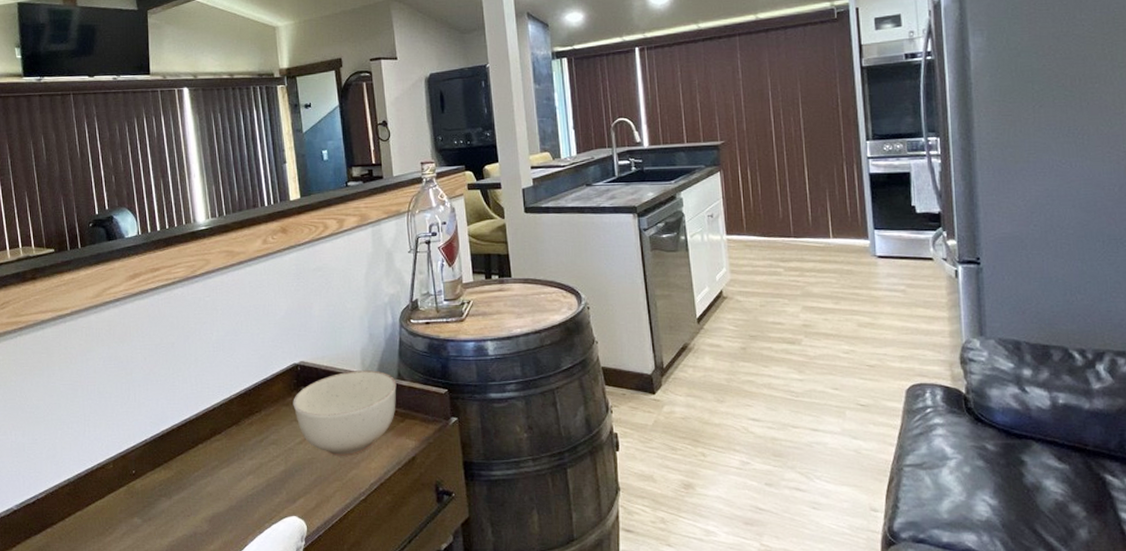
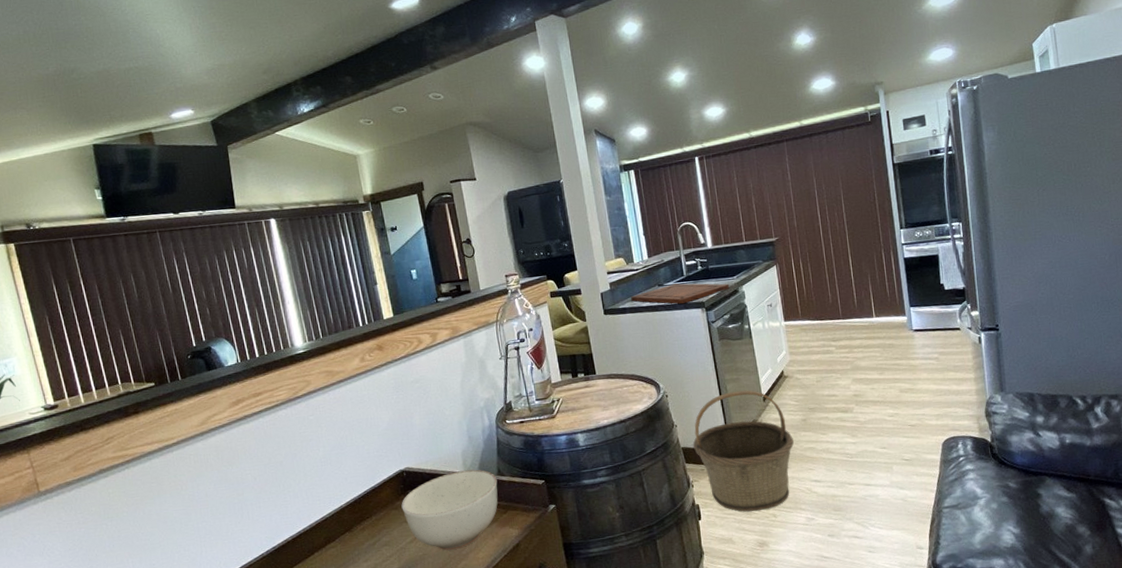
cutting board: none [555,184,666,208] -> present [631,283,730,305]
basket: none [615,309,730,447] -> present [693,390,794,512]

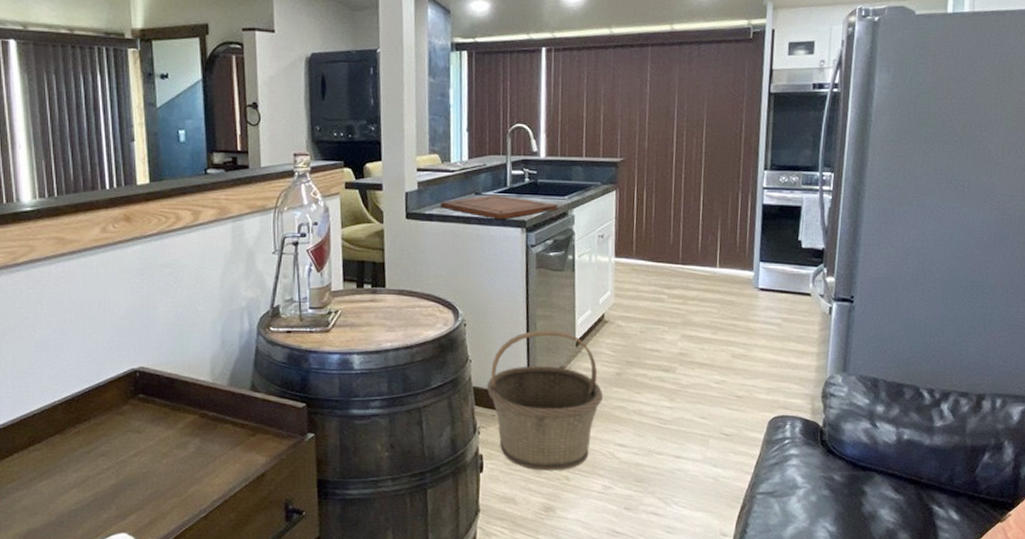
bowl: present [401,469,498,550] -> none [128,379,249,471]

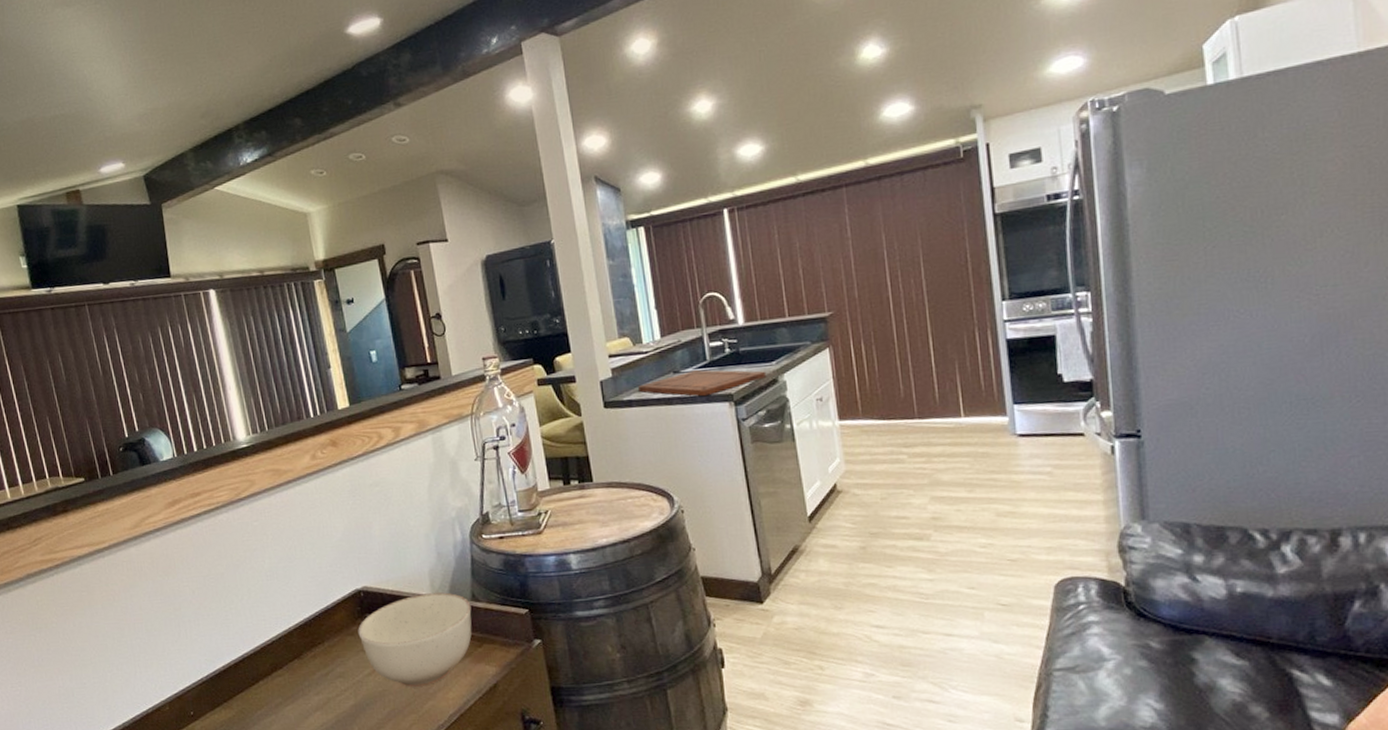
bowl: none [128,379,249,471] -> present [358,592,472,687]
basket: present [487,330,603,470] -> none [716,507,849,661]

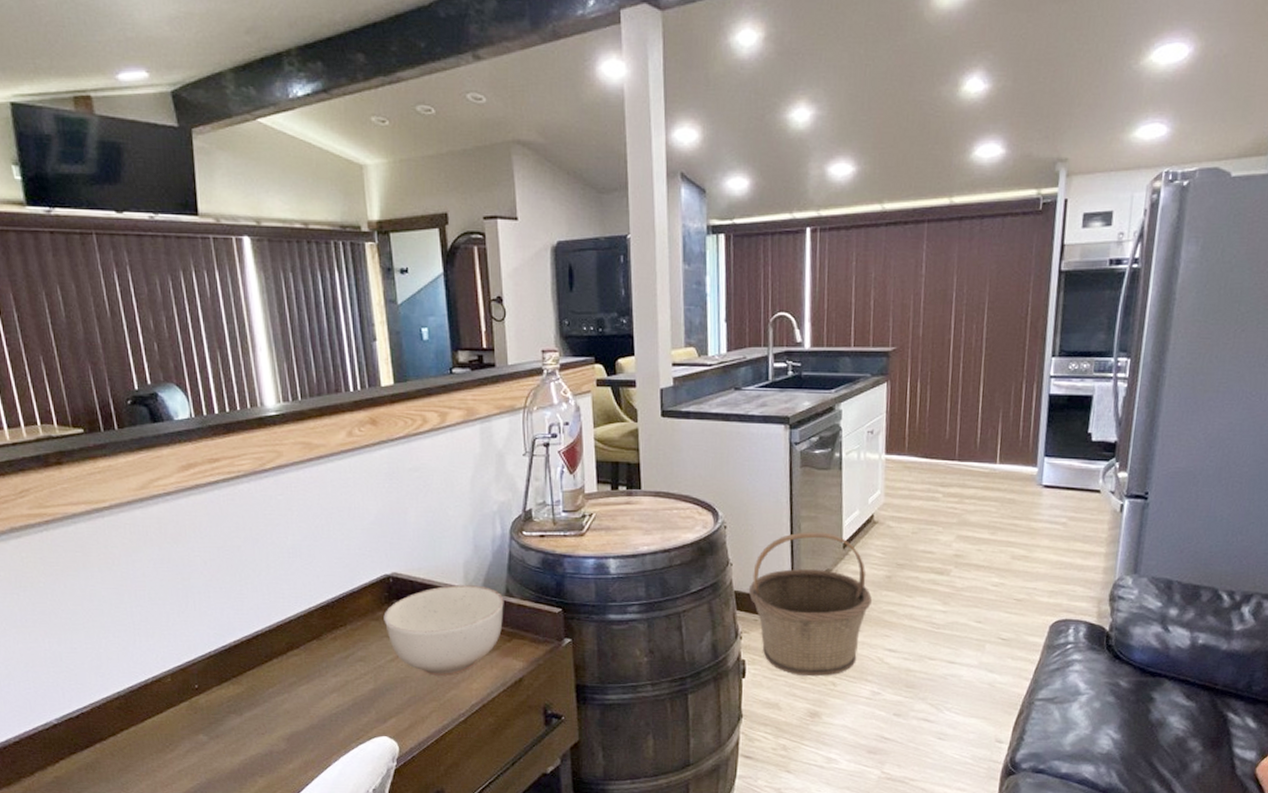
cutting board: present [638,370,767,397] -> none [698,389,825,417]
basket: none [716,507,849,661] -> present [749,532,872,676]

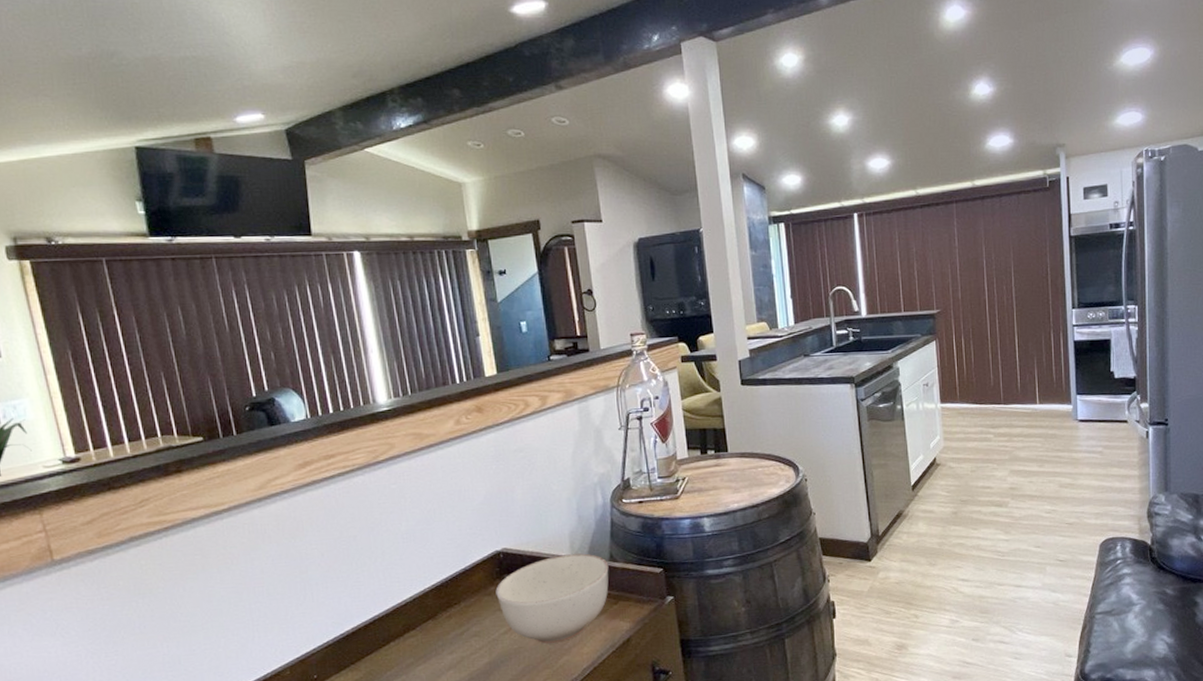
basket: present [749,532,872,676] -> none [832,477,942,611]

